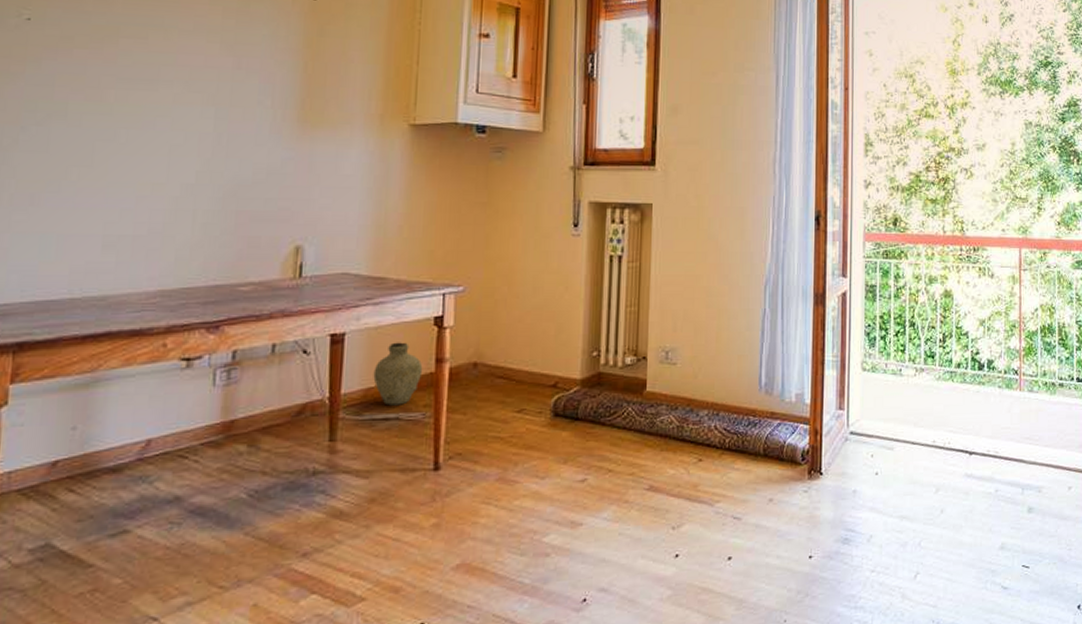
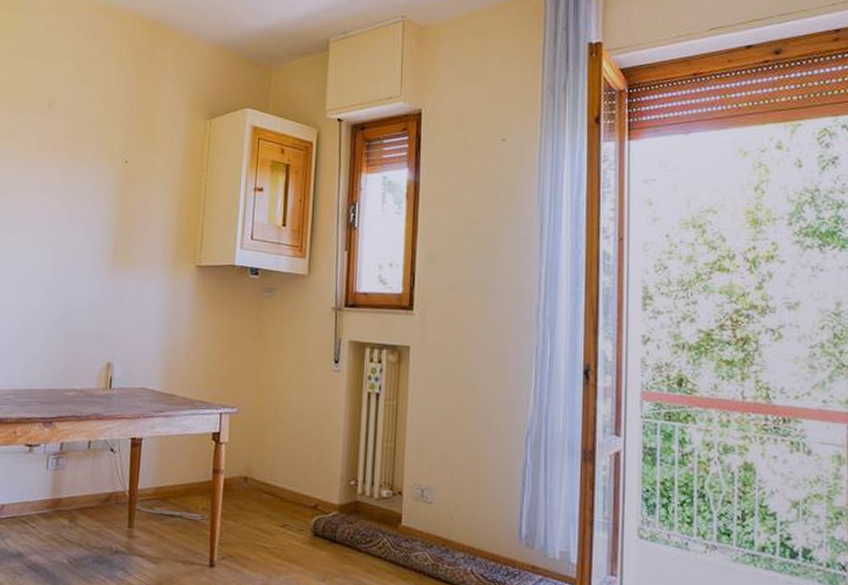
vase: present [373,342,423,406] -> none [163,450,203,506]

